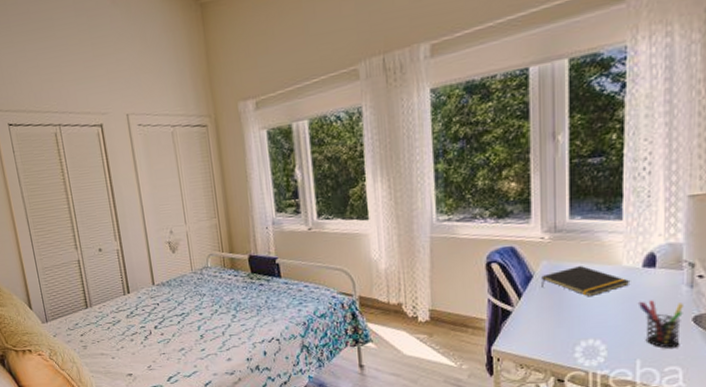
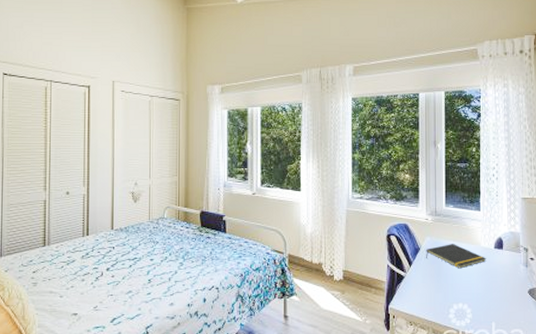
pen holder: present [637,300,684,348] -> none [492,275,522,314]

